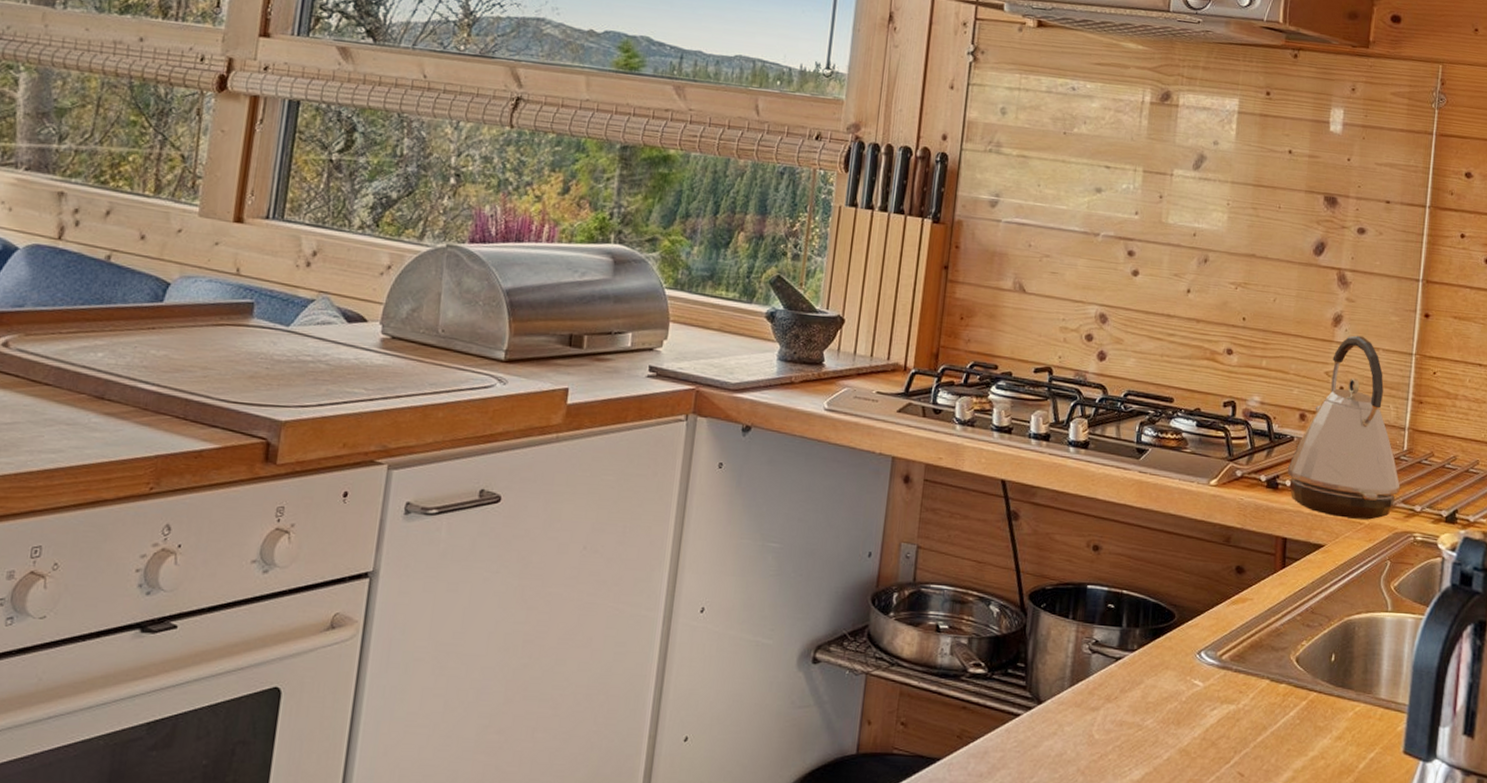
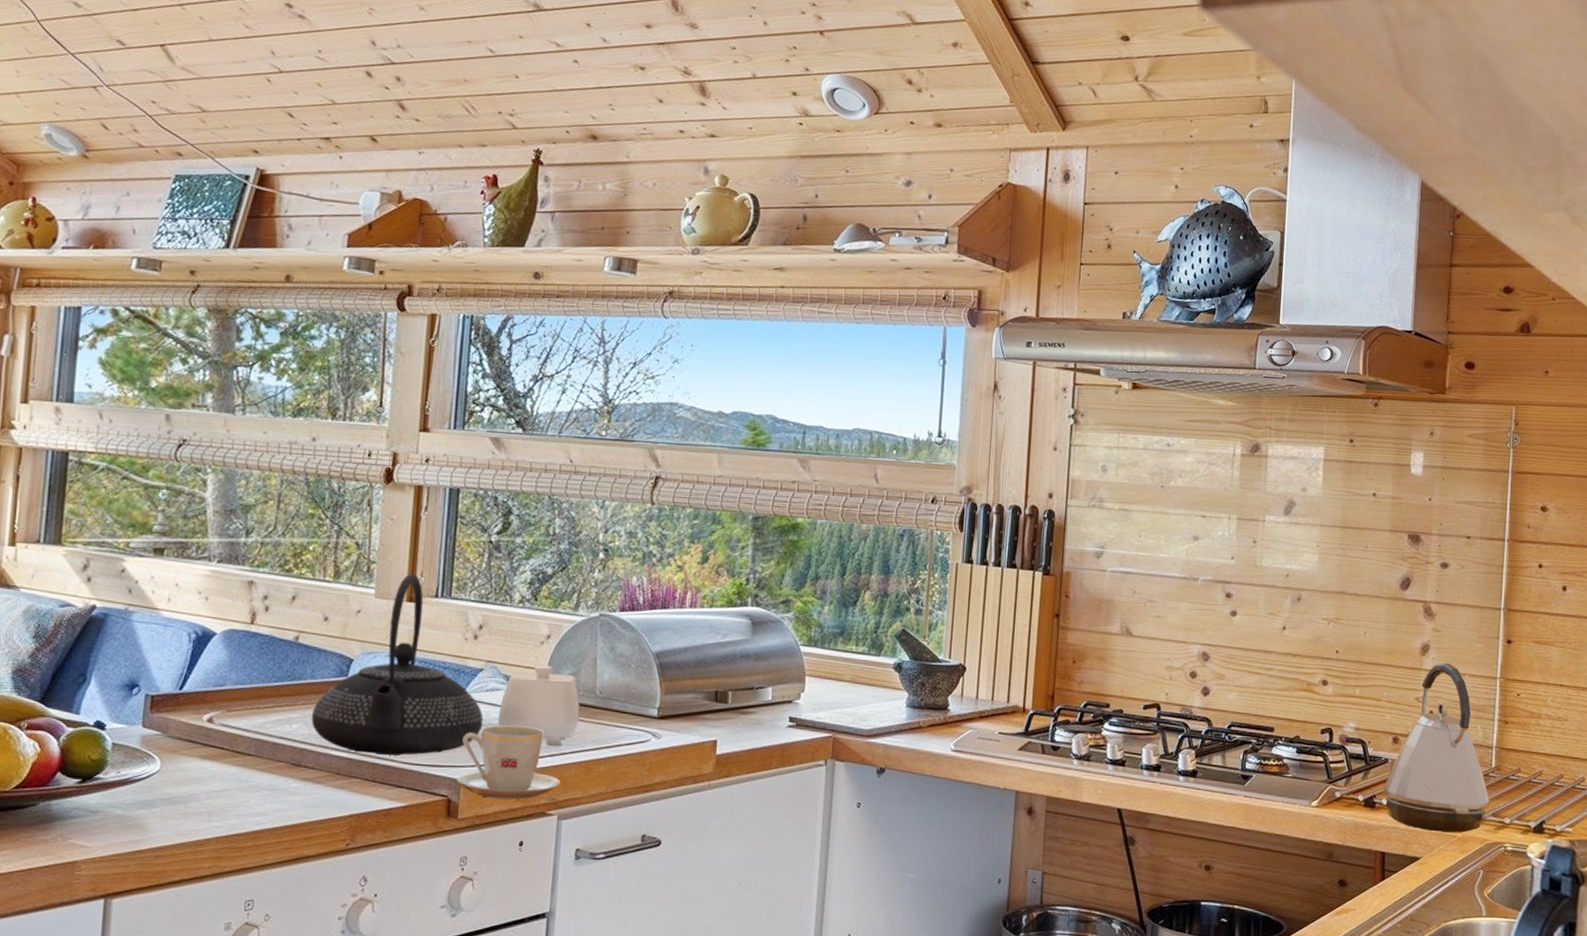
teapot: none [118,192,312,392] -> present [311,574,484,756]
teacup: none [278,362,394,446] -> present [457,725,561,800]
sugar bowl: none [327,297,420,389] -> present [498,665,580,747]

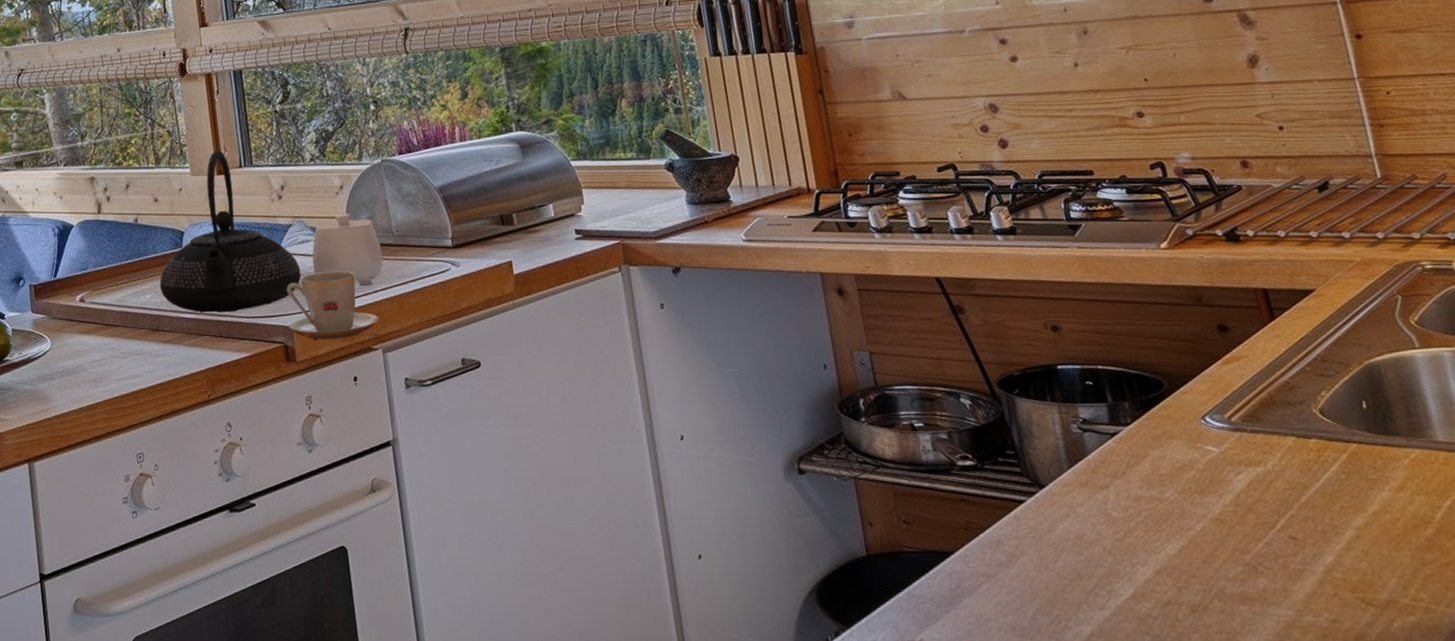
kettle: present [1383,662,1490,833] -> none [1244,71,1388,259]

